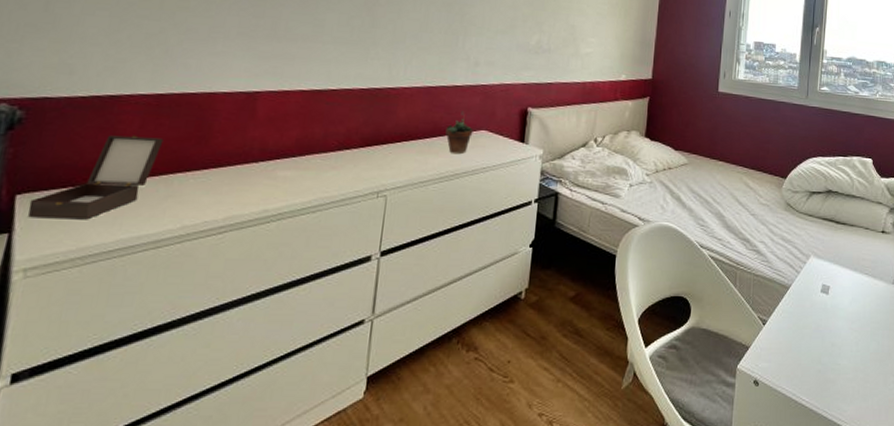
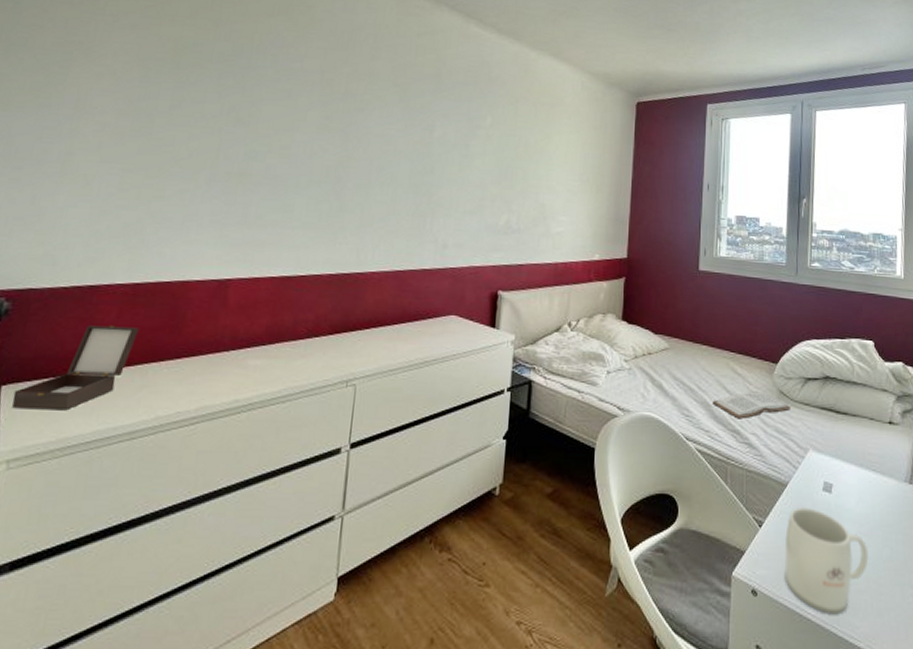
succulent plant: present [445,111,473,155] -> none [414,295,443,341]
book: none [726,204,796,229] -> present [712,392,791,419]
mug: none [783,306,858,399] -> present [784,506,869,613]

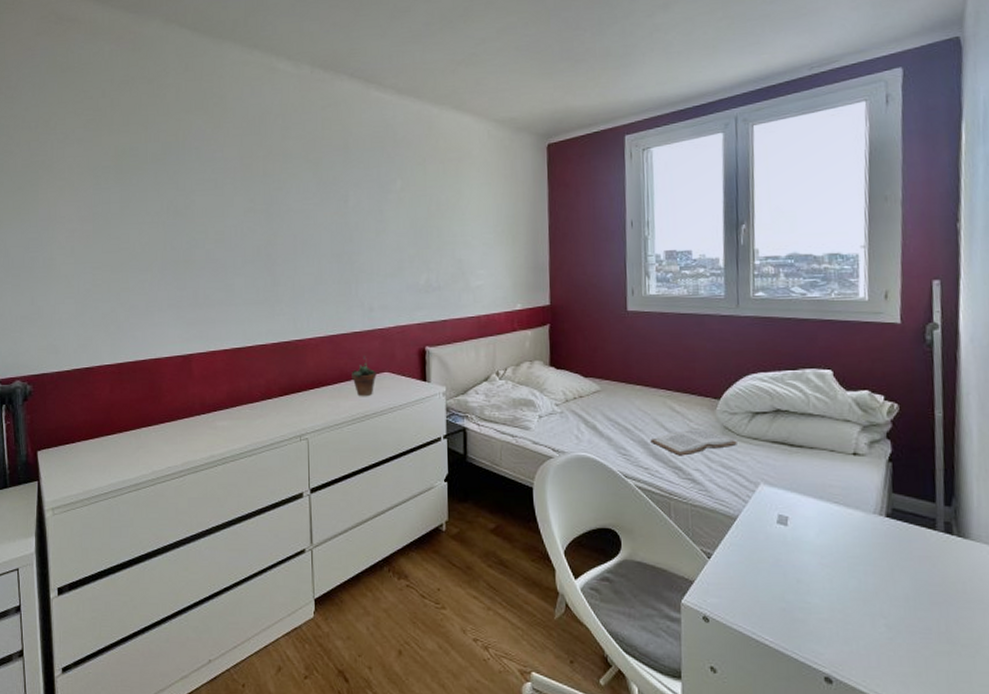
jewelry box: present [12,325,139,411] -> none [47,399,128,469]
succulent plant: none [414,295,443,341] -> present [352,355,377,397]
mug: present [784,506,869,613] -> none [736,538,833,640]

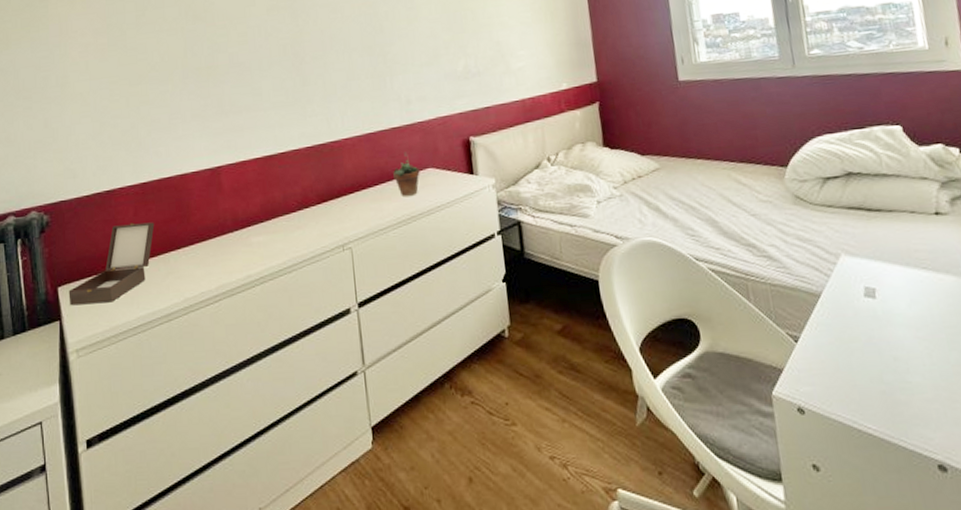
jewelry box: none [47,399,128,469] -> present [68,222,155,306]
book: present [650,428,737,456] -> none [718,200,811,232]

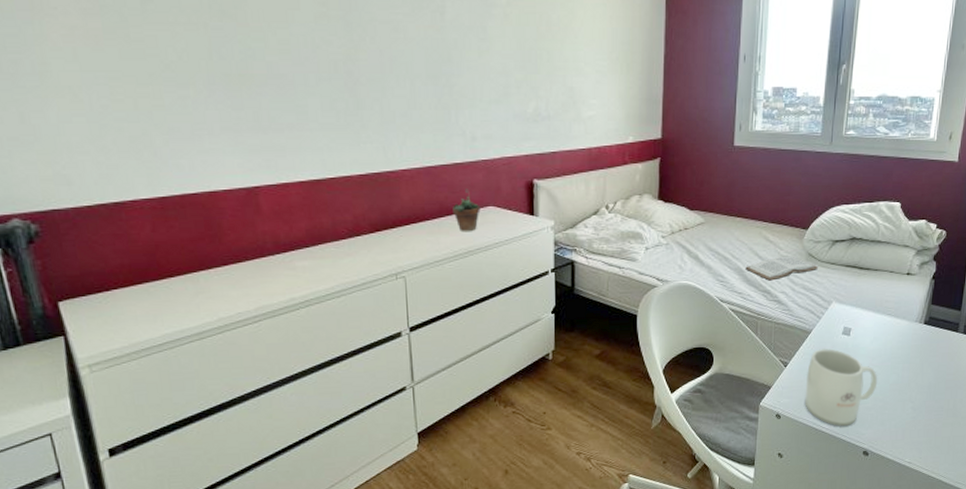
jewelry box: present [68,222,155,306] -> none [72,239,179,321]
book: none [718,200,811,232] -> present [745,256,818,281]
mug: none [826,315,934,426] -> present [804,348,878,426]

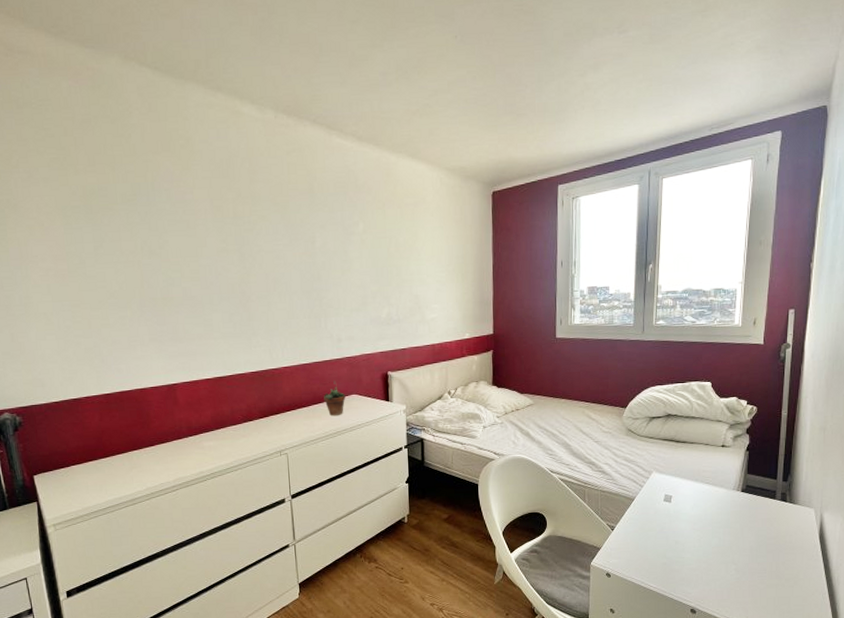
book: present [745,256,818,281] -> none [571,431,637,454]
mug: present [804,348,878,426] -> none [632,513,700,585]

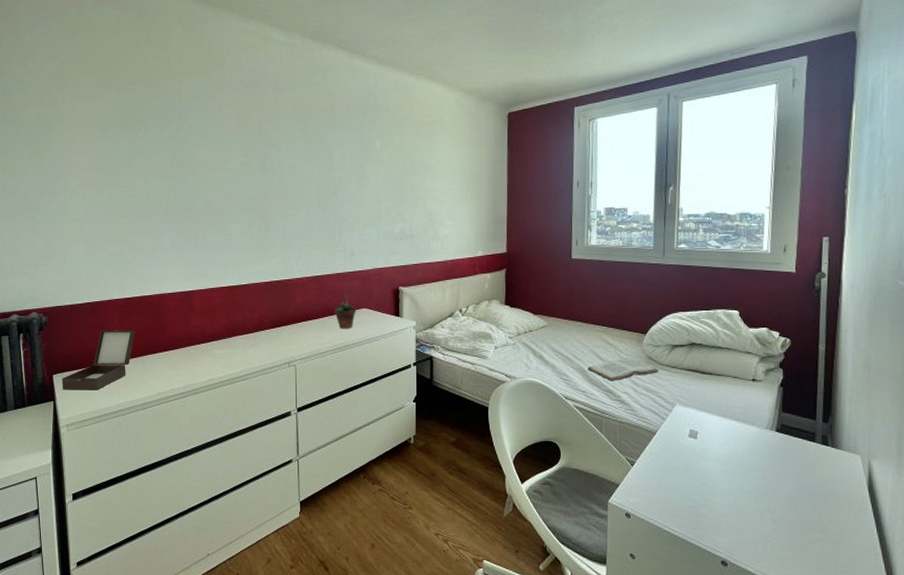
jewelry box: none [43,426,119,491] -> present [62,329,136,391]
book: none [571,431,637,454] -> present [587,358,659,381]

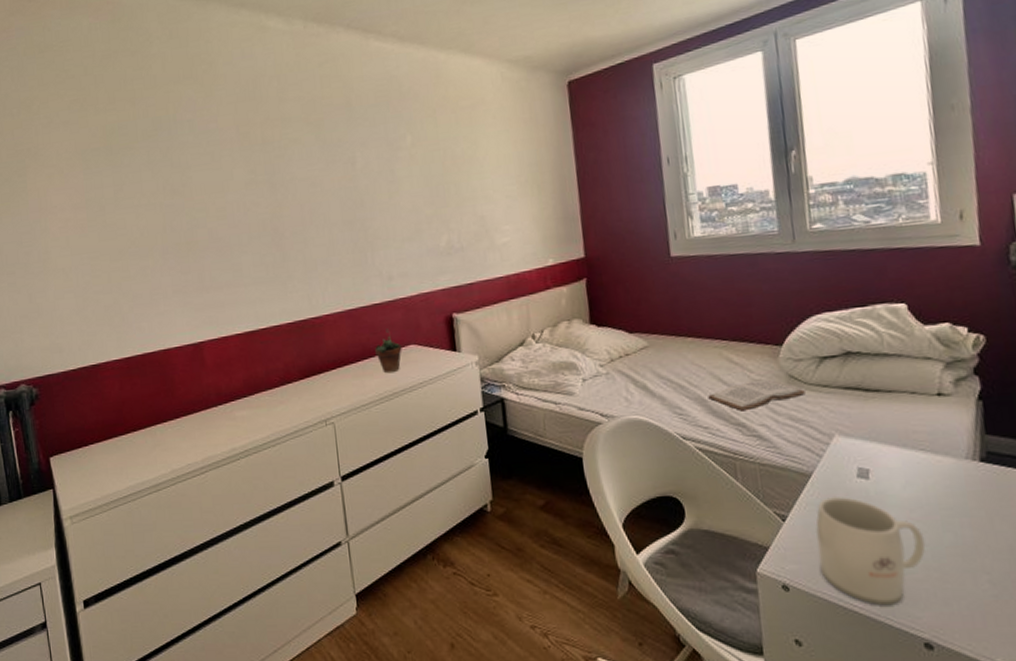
jewelry box: present [62,329,136,391] -> none [60,396,140,475]
mug: none [654,449,731,532] -> present [815,495,926,605]

